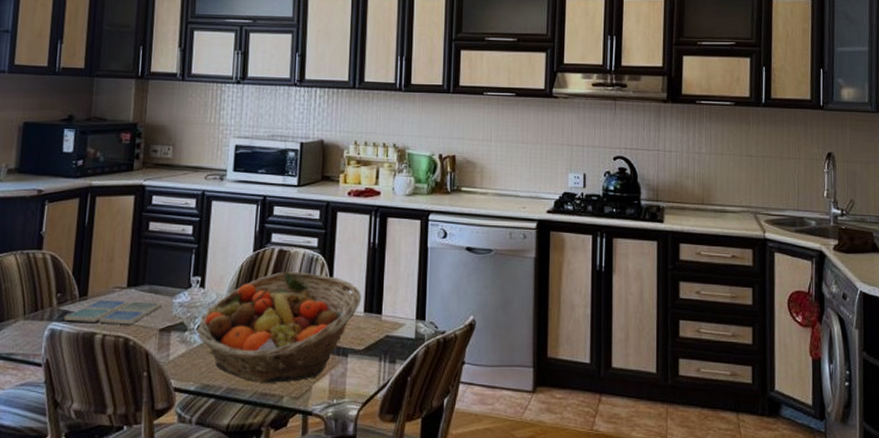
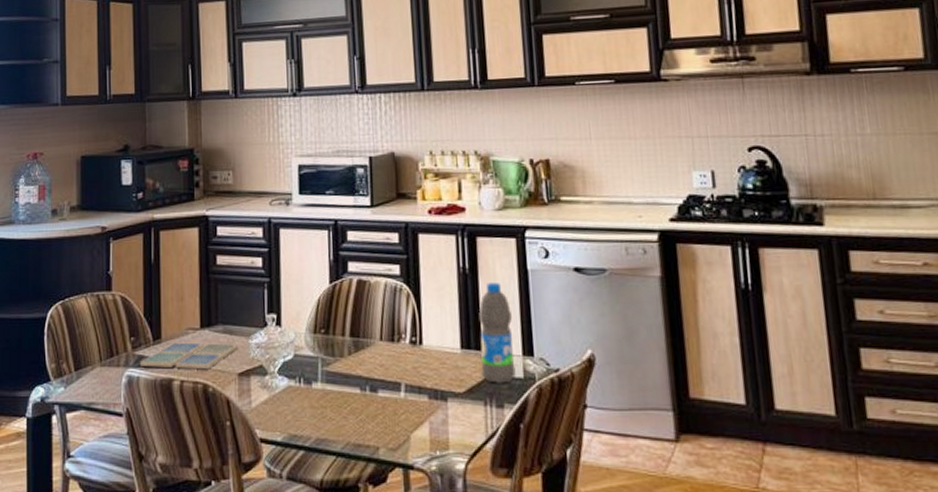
fruit basket: present [196,271,362,383] -> none [277,304,456,432]
water bottle: none [379,257,410,342] -> present [478,283,516,383]

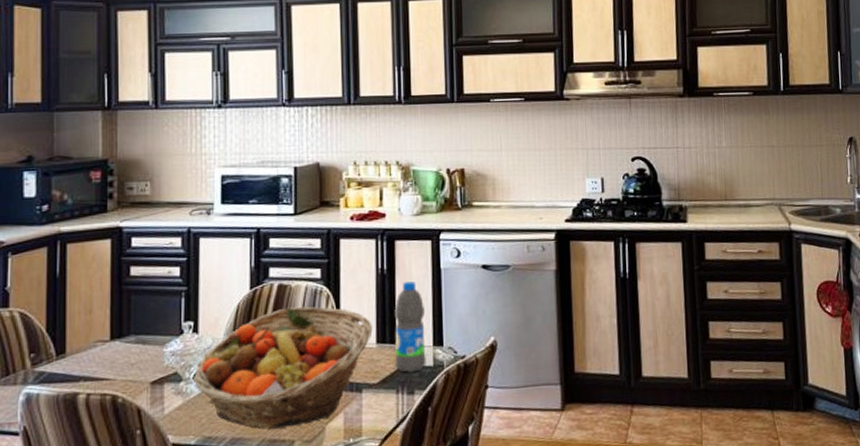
drink coaster: present [139,342,238,370] -> none [40,353,151,383]
fruit basket: none [277,304,456,432] -> present [192,306,373,429]

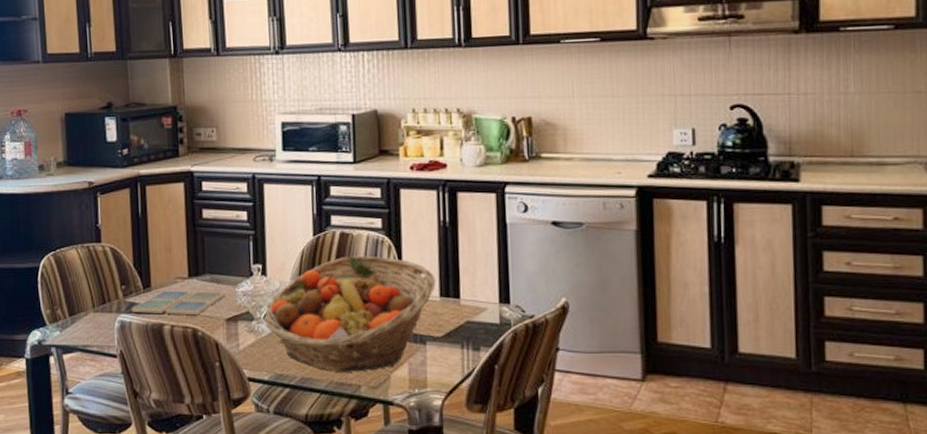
drink coaster: none [40,353,151,383] -> present [131,290,225,316]
water bottle: present [394,281,426,372] -> none [457,236,492,328]

